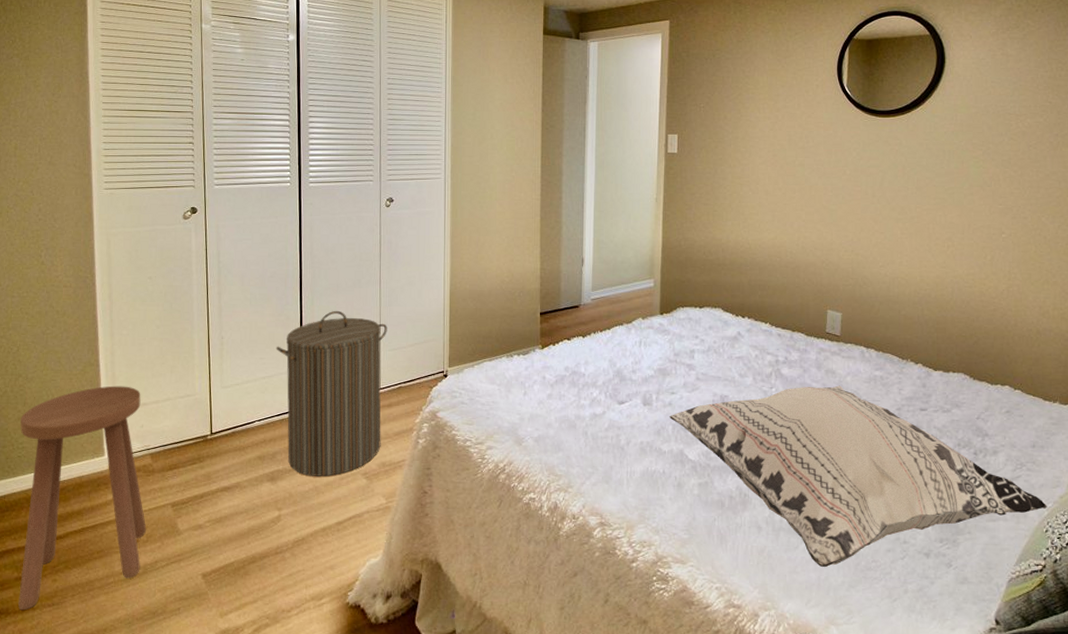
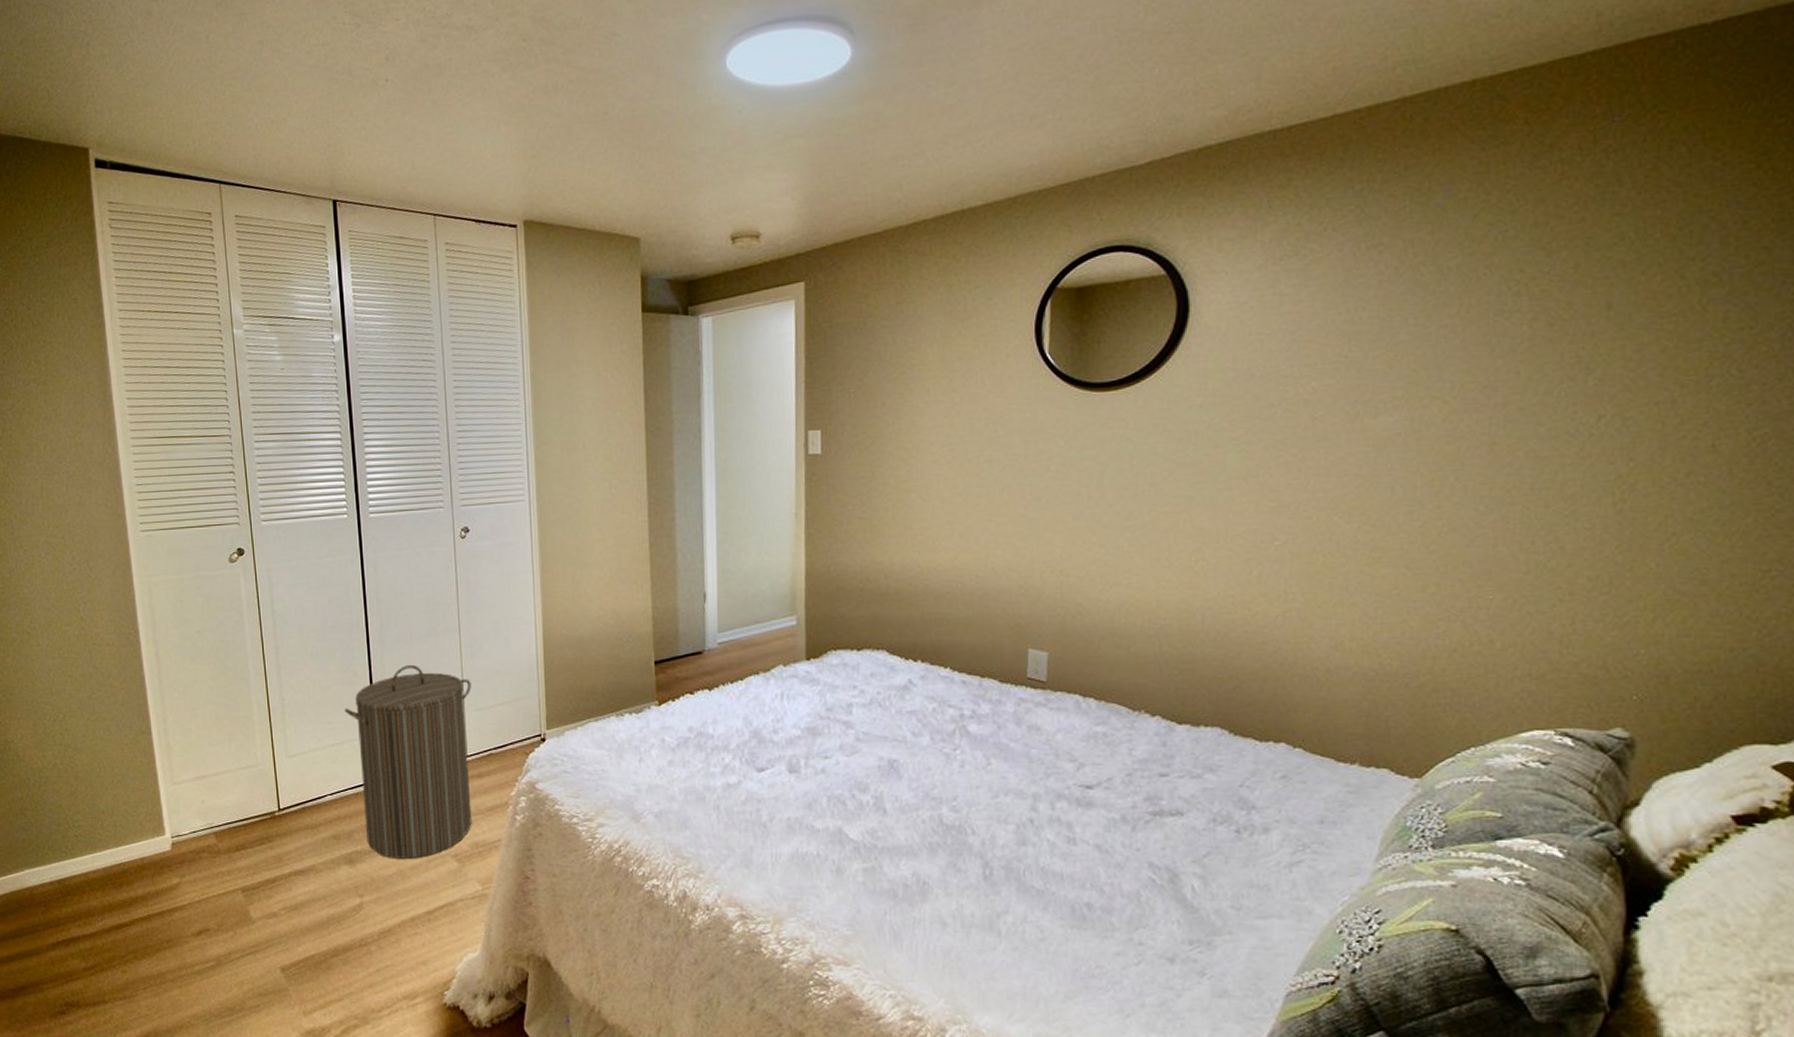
stool: present [18,385,147,611] -> none [74,756,217,1004]
decorative pillow: present [668,385,1047,568] -> none [822,745,1342,974]

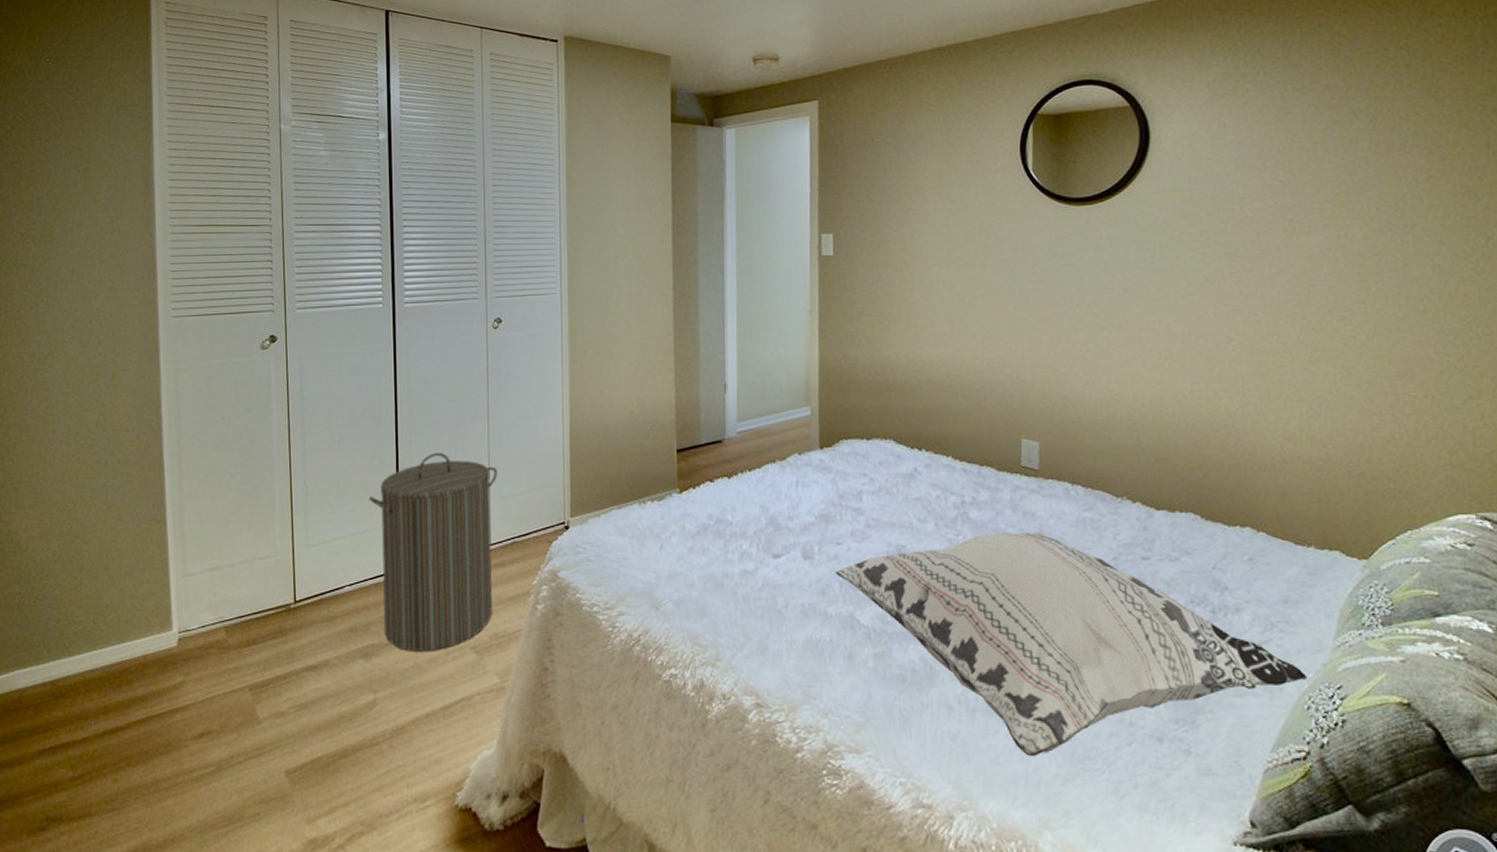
decorative pillow: none [822,745,1342,974] -> present [834,530,1308,757]

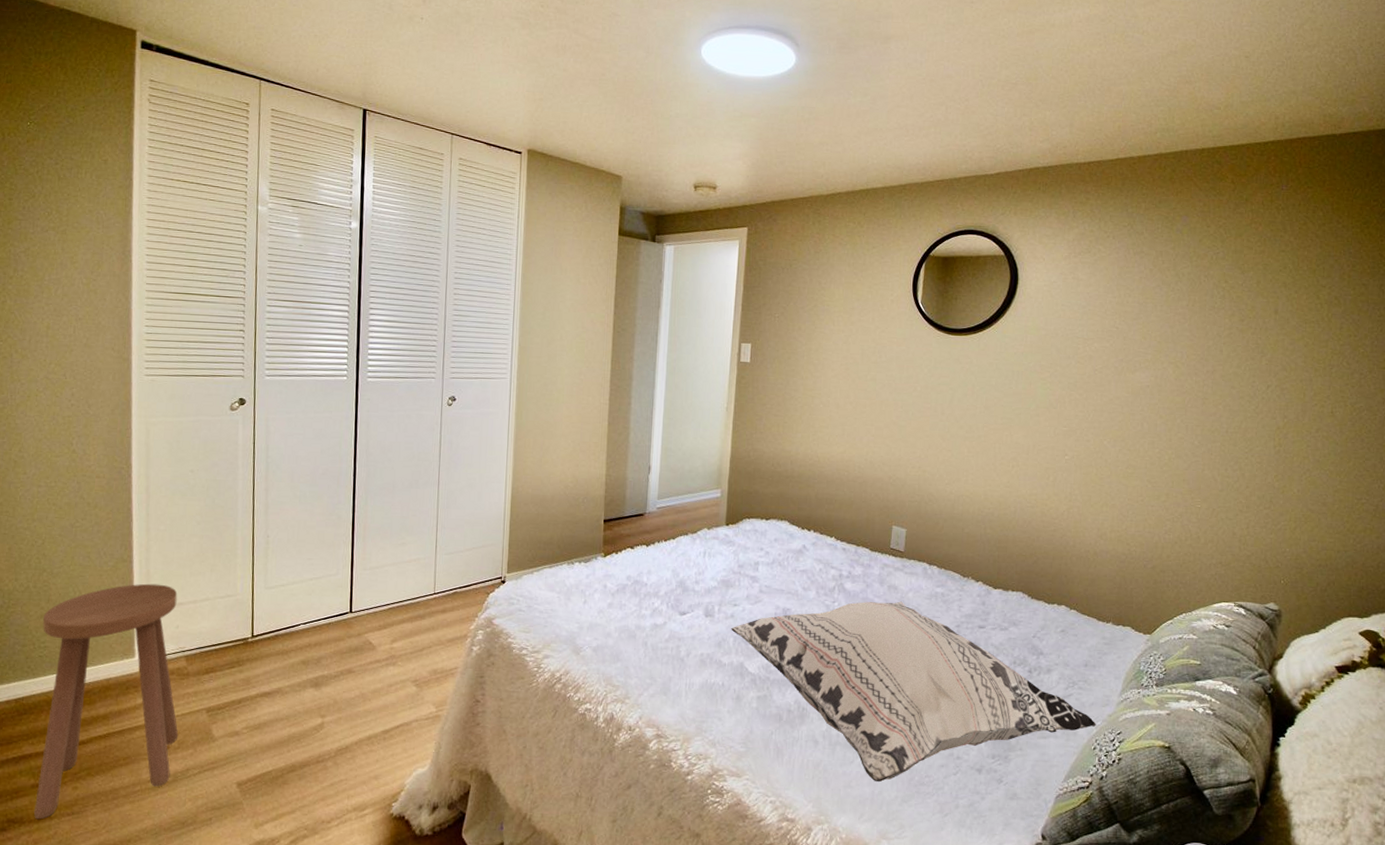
stool: none [74,546,221,817] -> present [34,583,179,820]
laundry hamper: present [368,452,498,651] -> none [325,511,445,683]

